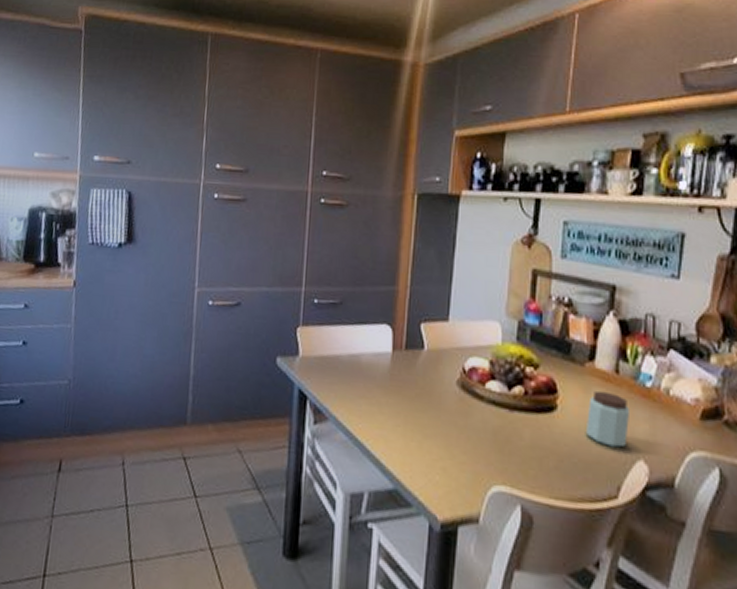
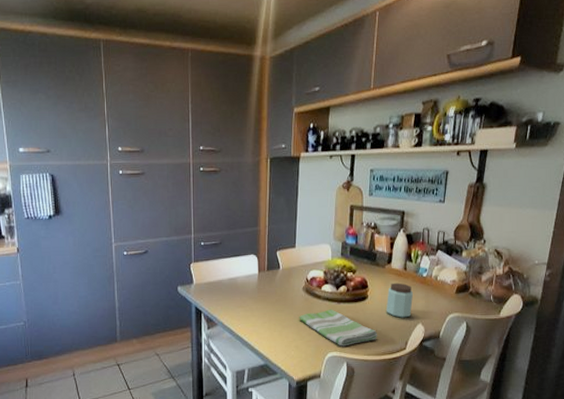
dish towel: none [449,418,572,479] -> present [299,309,378,346]

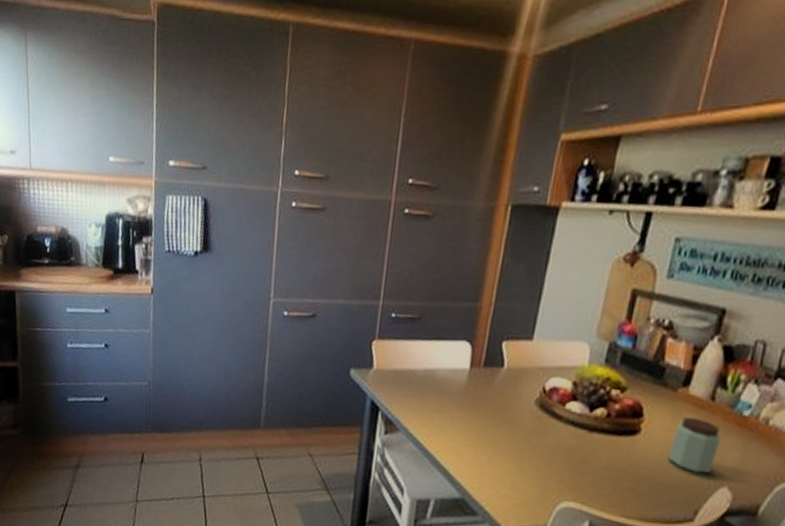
dish towel: present [299,309,378,346] -> none [523,437,649,498]

